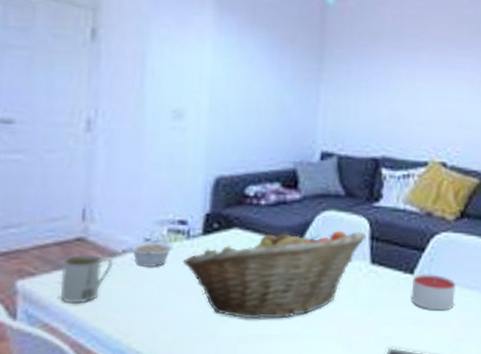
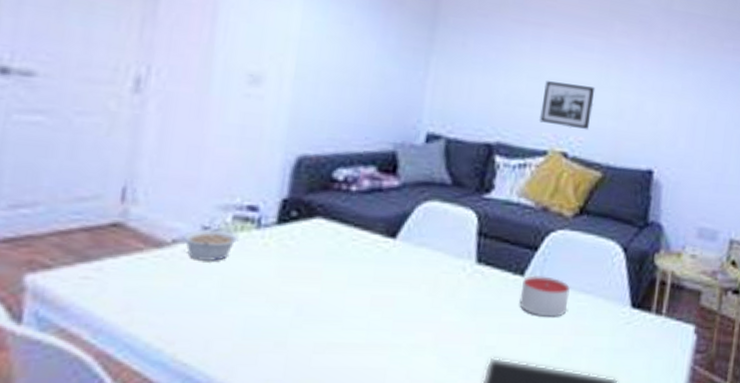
mug: present [60,254,114,304] -> none [85,243,160,305]
fruit basket: present [182,229,367,319] -> none [249,219,474,325]
picture frame: none [419,99,469,141] -> present [539,81,596,130]

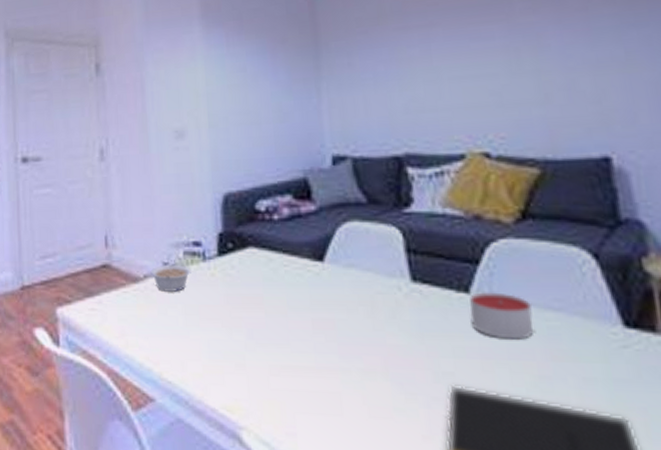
picture frame: present [539,81,596,130] -> none [445,76,510,126]

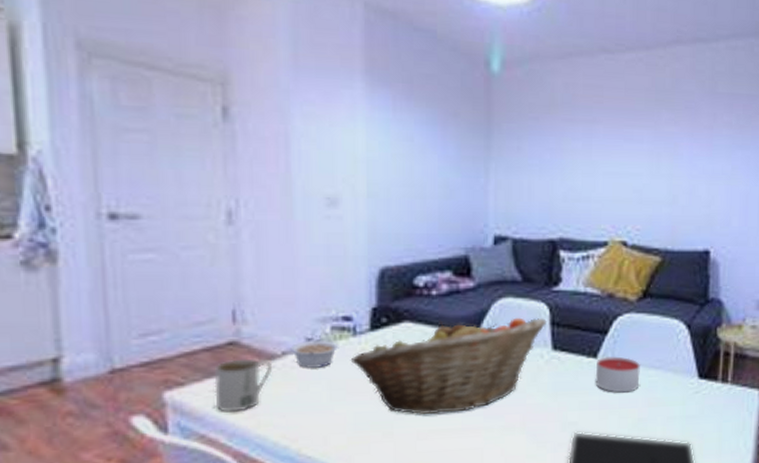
mug: none [92,280,137,331] -> present [214,359,273,413]
fruit basket: none [201,243,401,348] -> present [350,317,547,414]

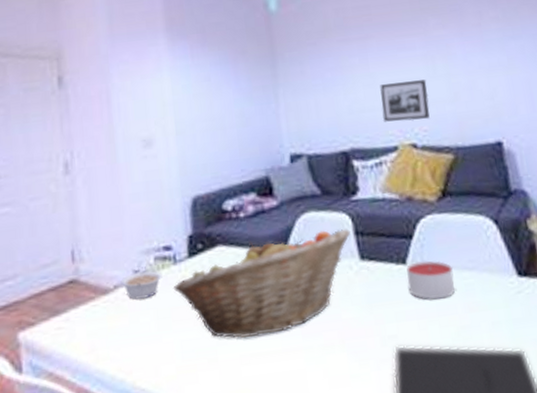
mug: present [214,359,273,413] -> none [59,294,107,349]
picture frame: none [598,175,648,219] -> present [380,79,430,122]

